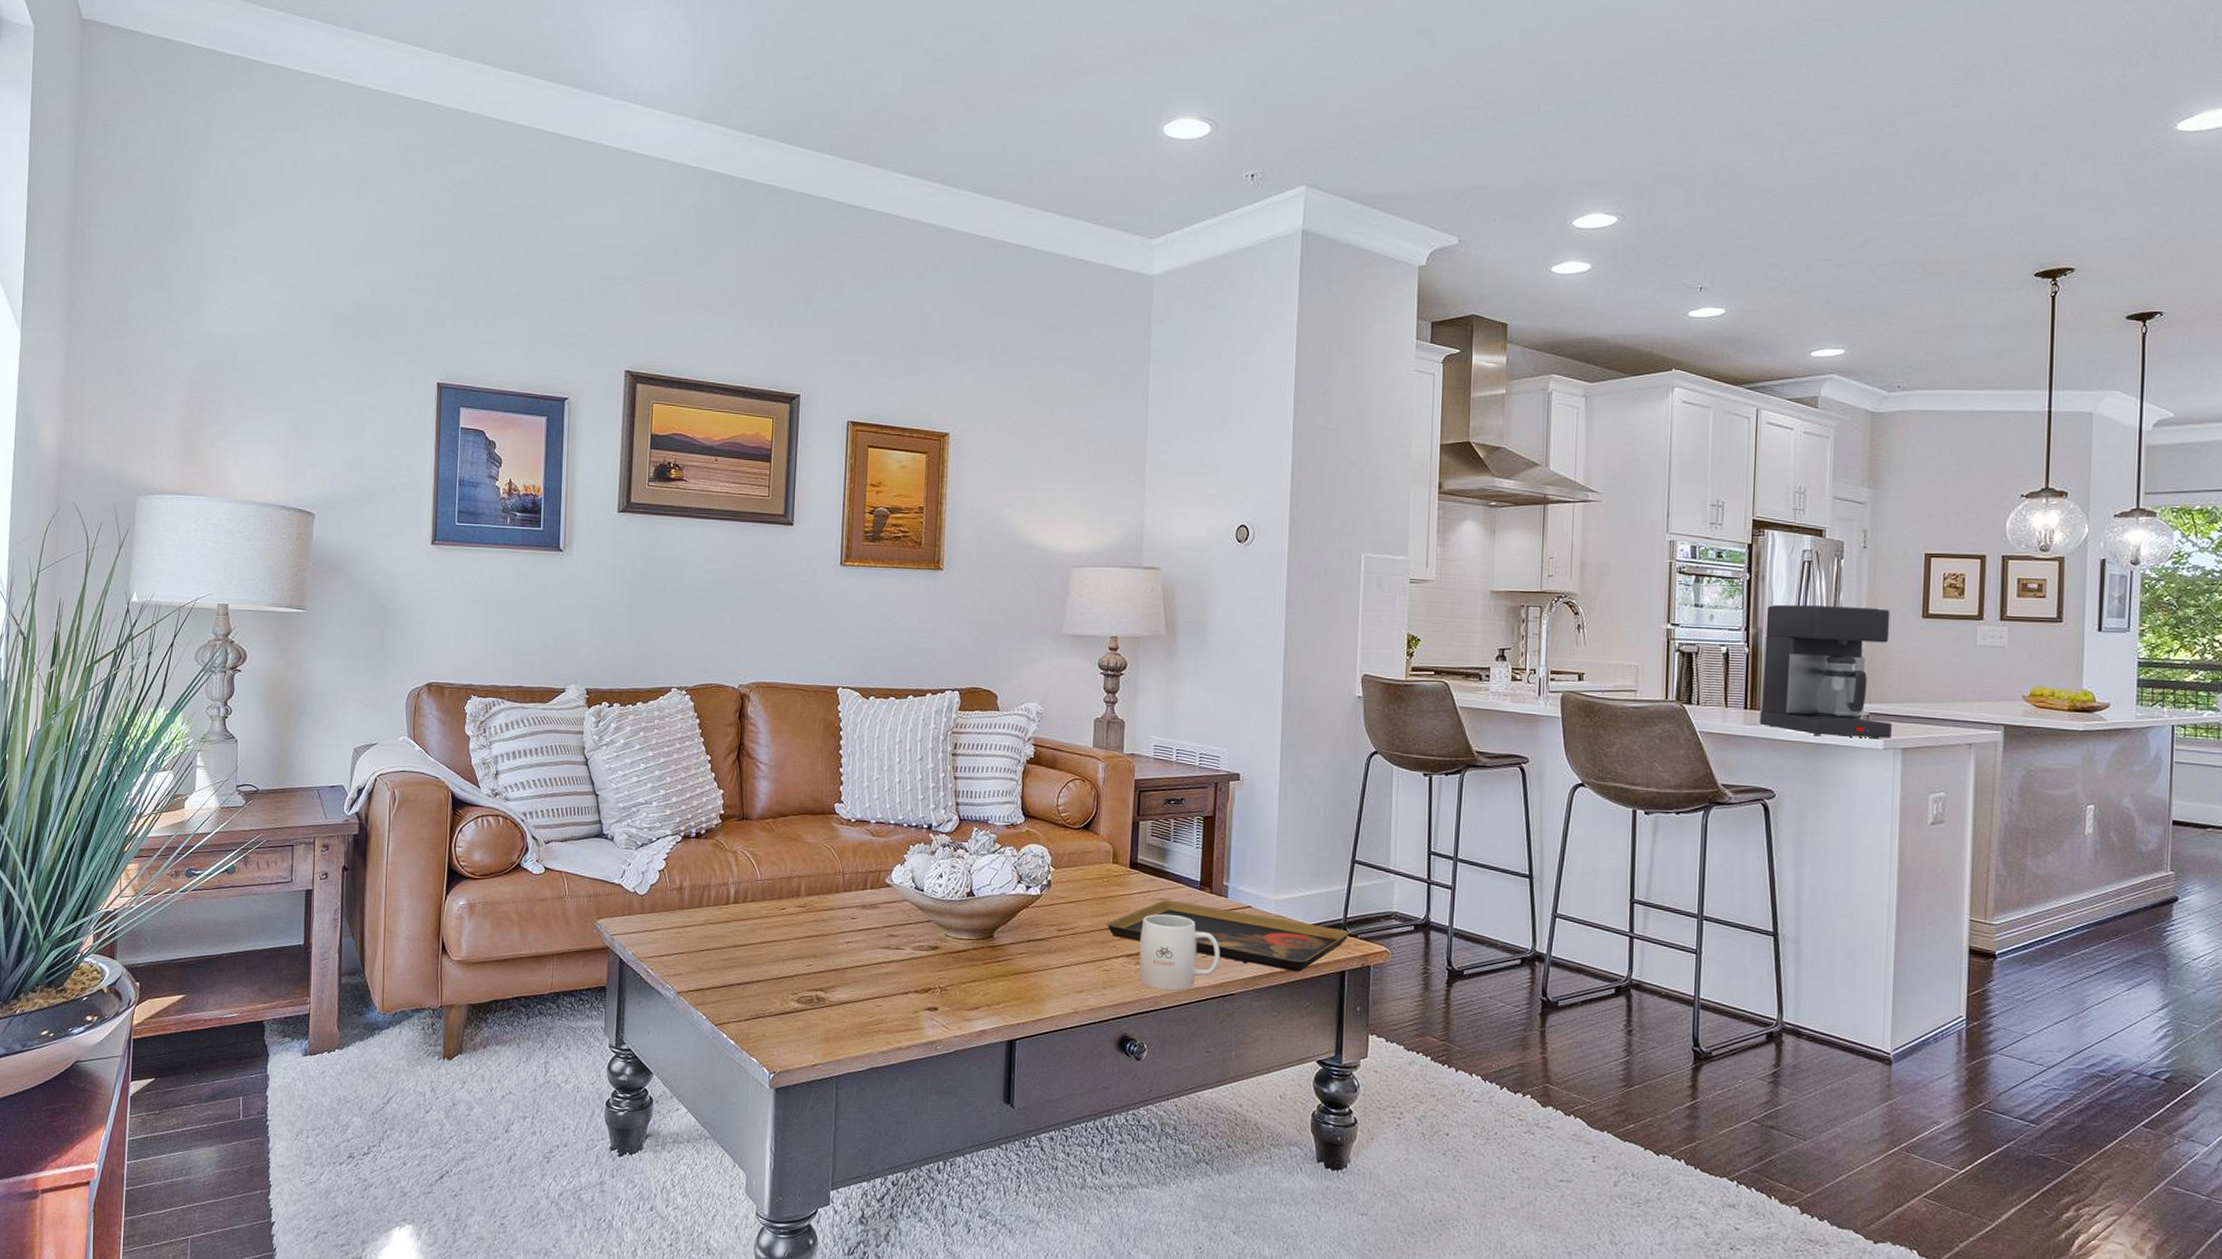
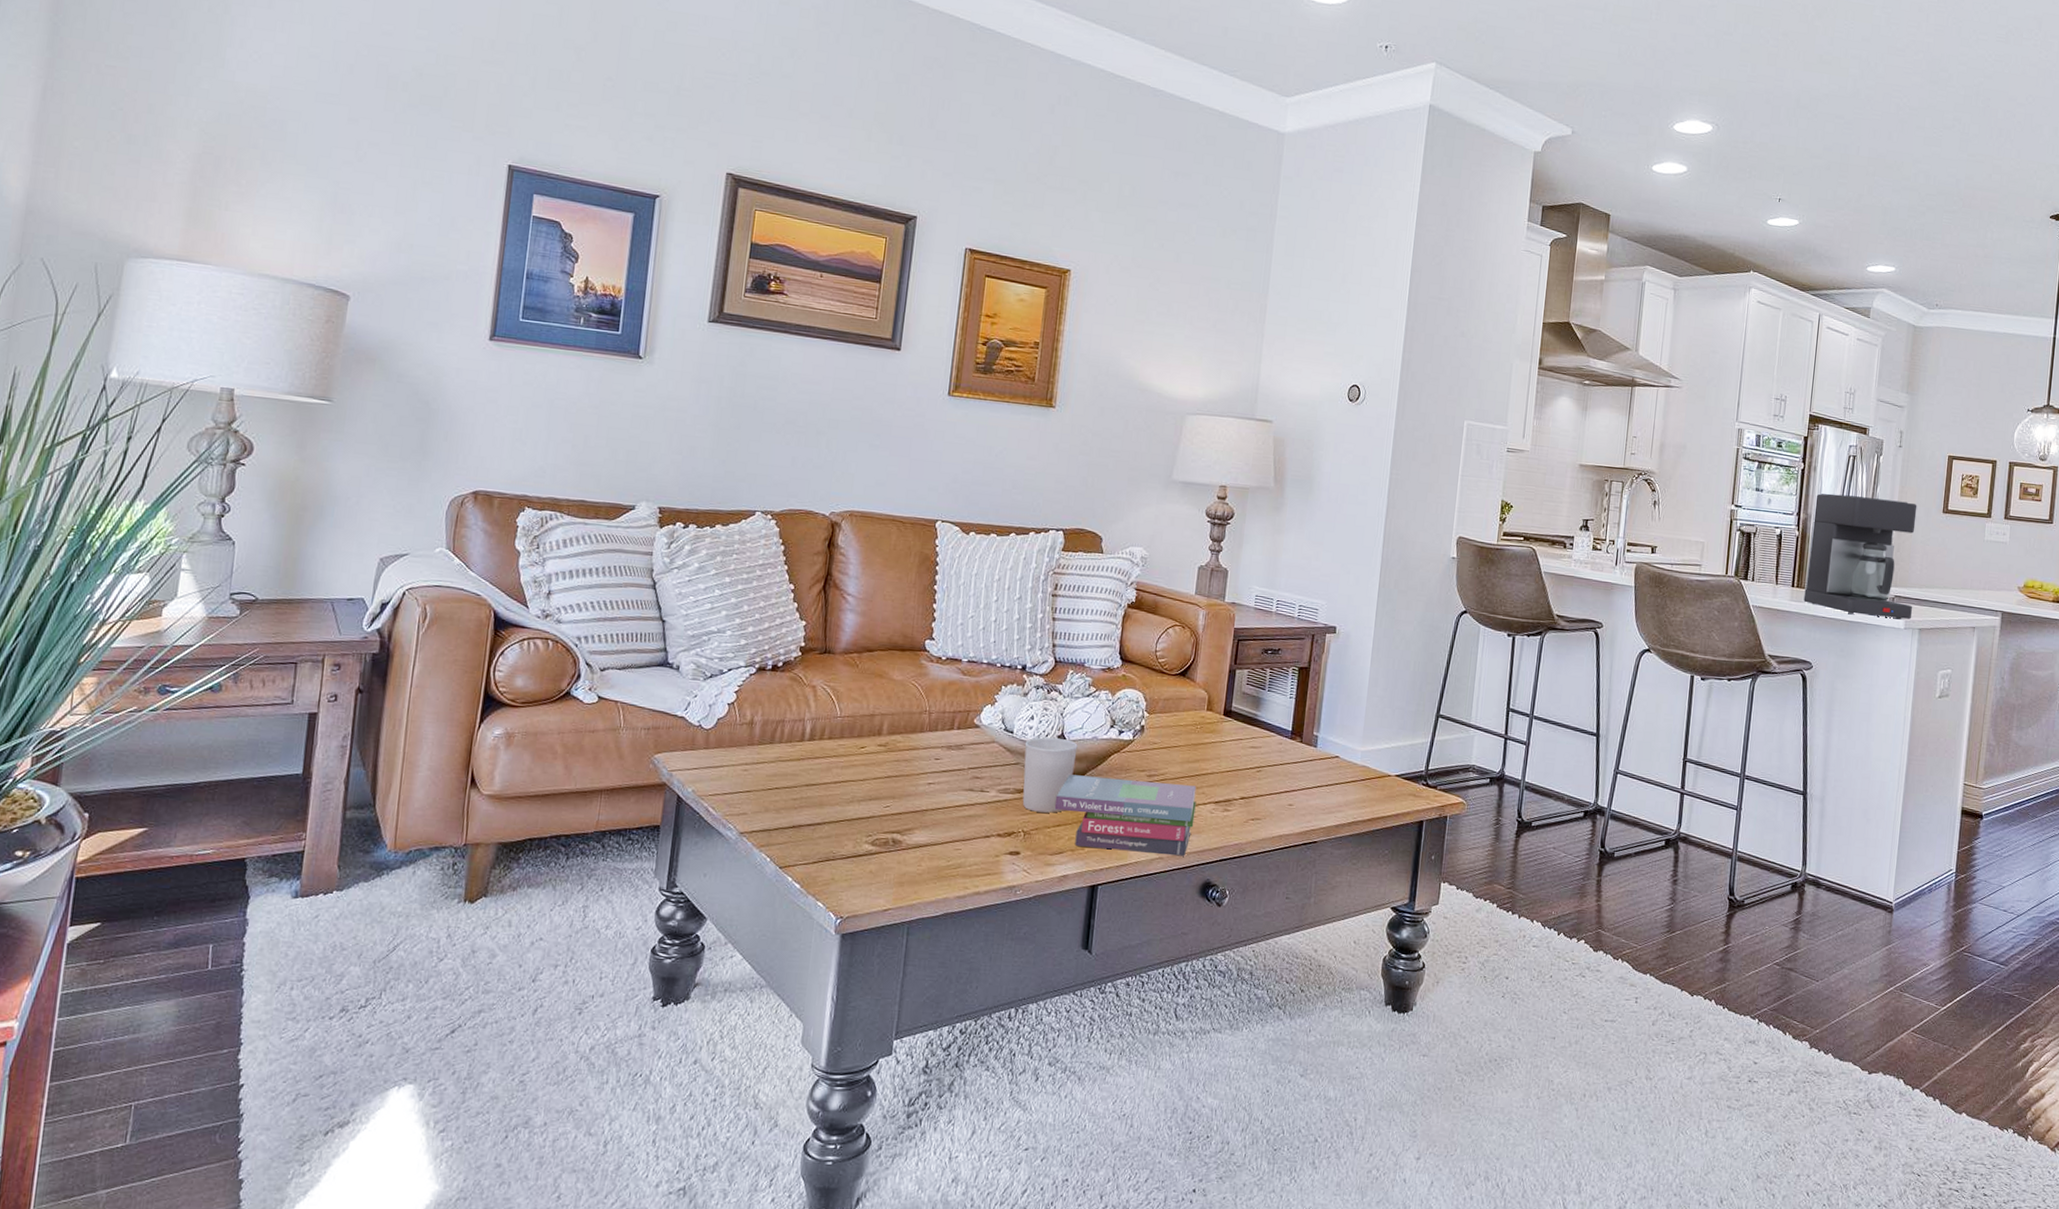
candle holder: none [935,894,987,969] -> present [1022,737,1078,813]
books: none [968,930,1108,1011] -> present [1054,774,1197,857]
decorative tray: present [1107,899,1350,973] -> none [1197,748,1430,822]
mug: present [1139,913,1220,991] -> none [1226,761,1306,839]

